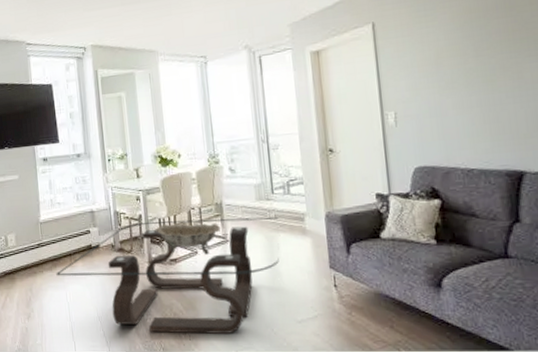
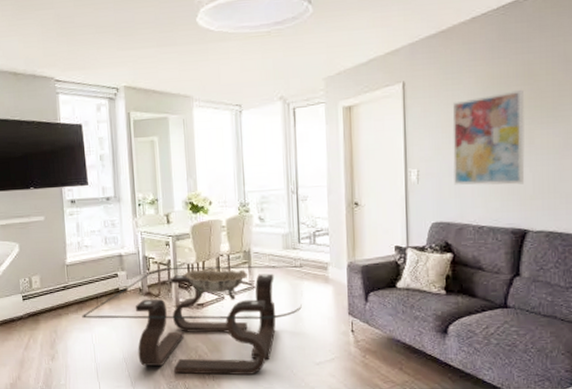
wall art: none [427,21,516,126] -> present [452,89,525,185]

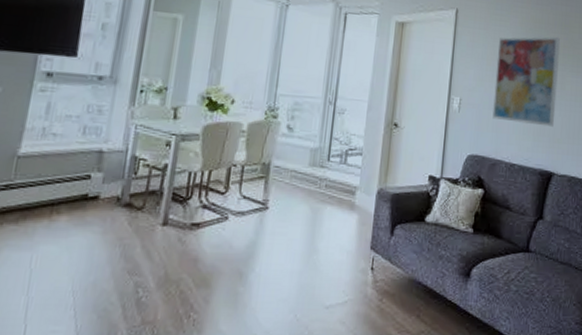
coffee table: present [82,265,304,375] -> none [23,173,329,319]
decorative bowl: present [184,269,247,300] -> none [182,179,262,222]

